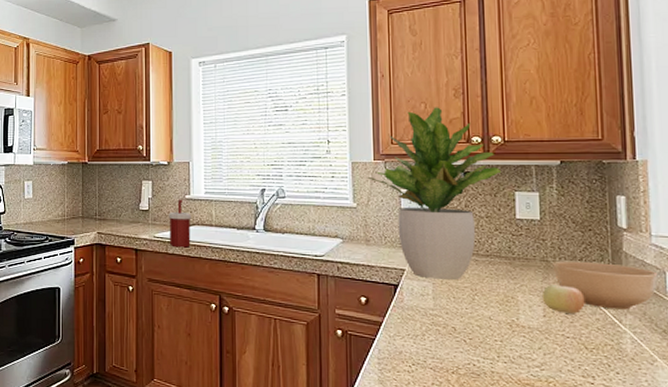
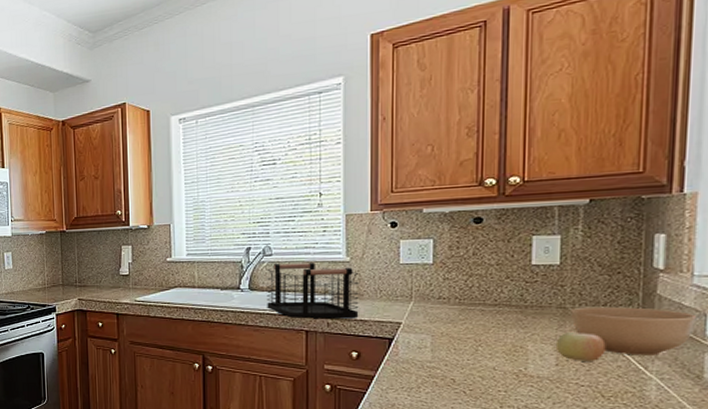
soap dispenser: present [169,199,191,248] -> none [149,262,173,310]
dish rack: none [280,206,366,264] -> present [267,263,359,319]
potted plant: present [367,107,502,281] -> none [362,148,518,332]

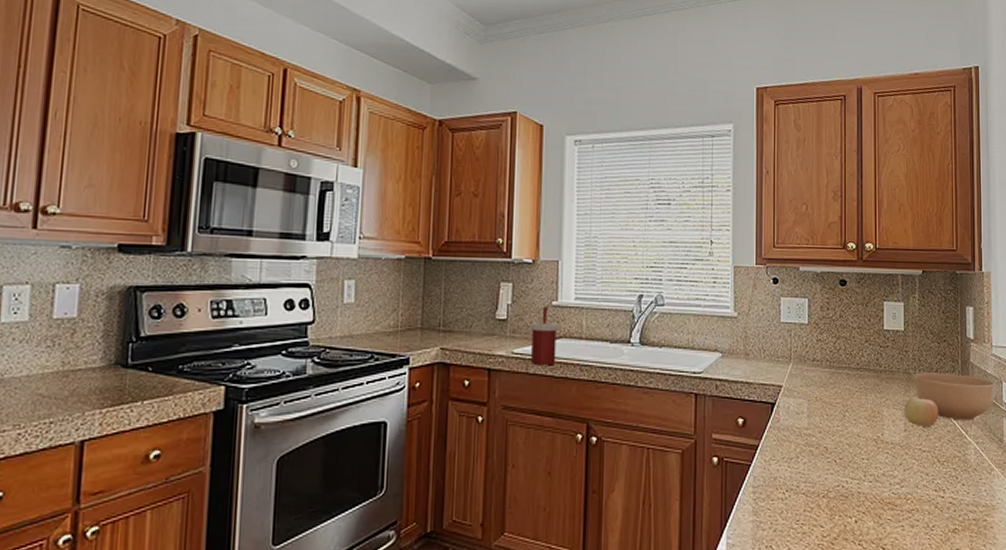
soap dispenser: none [149,262,173,310] -> present [530,306,558,366]
dish rack: present [267,263,359,319] -> none [658,316,745,380]

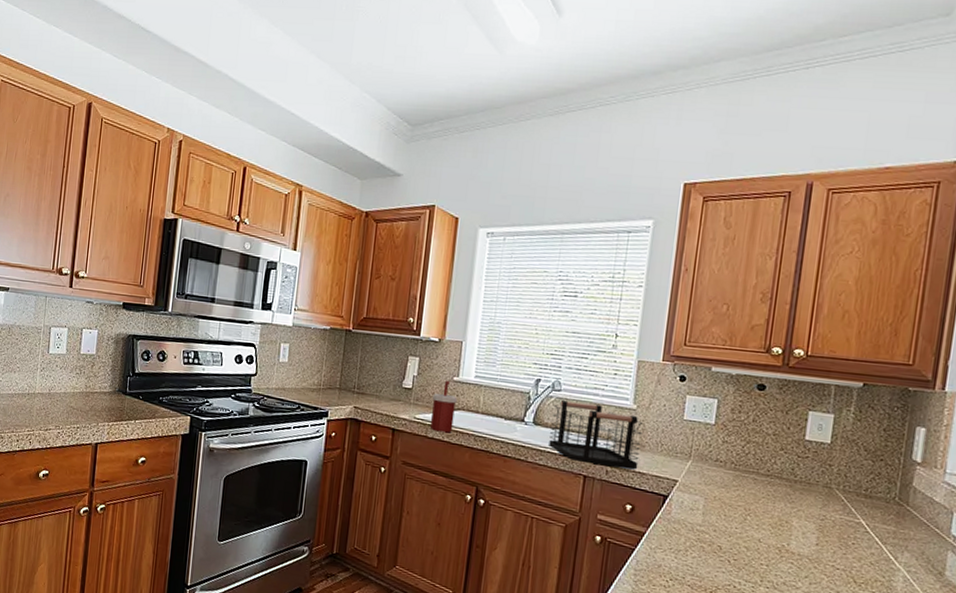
dish rack: none [658,316,745,380] -> present [549,400,642,470]
fruit: present [903,392,939,427] -> none [817,509,863,546]
bowl: present [913,372,997,421] -> none [835,488,945,548]

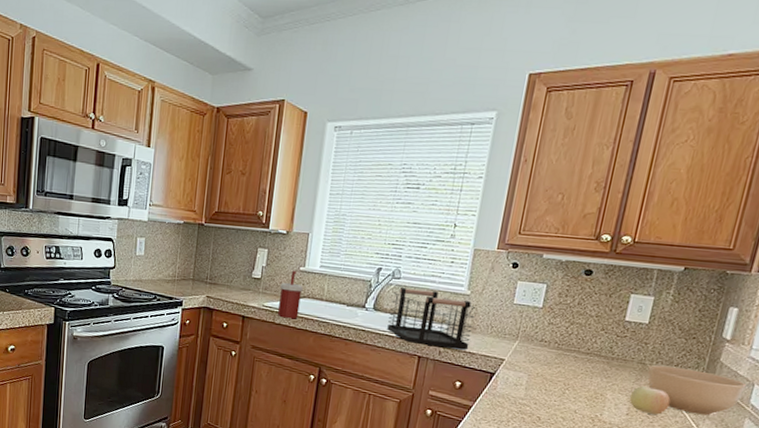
fruit: none [817,509,863,546] -> present [629,382,671,415]
bowl: none [835,488,945,548] -> present [647,364,747,416]

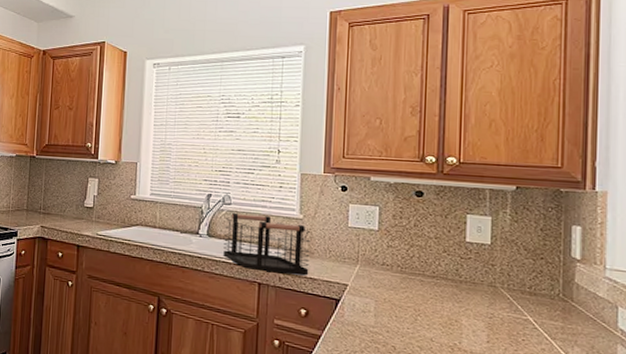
soap dispenser: present [277,270,304,320] -> none [111,198,136,248]
fruit: present [629,382,671,415] -> none [486,306,531,342]
bowl: present [647,364,747,416] -> none [500,287,610,342]

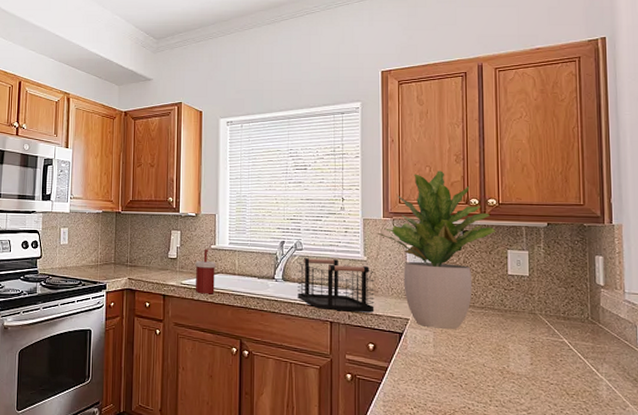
soap dispenser: none [111,198,136,248] -> present [195,249,216,295]
potted plant: none [315,123,455,300] -> present [377,171,496,330]

